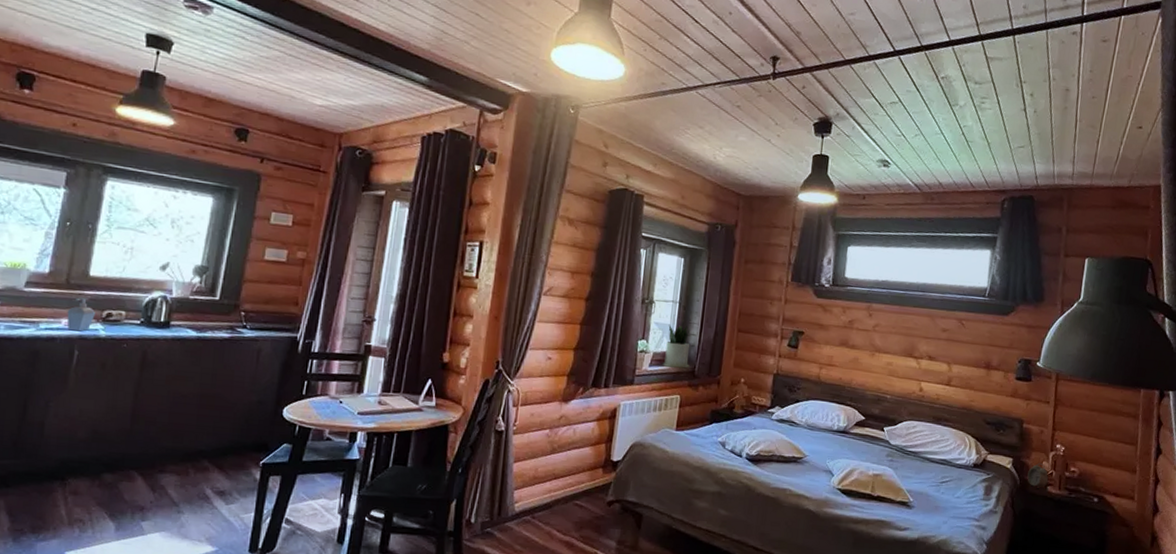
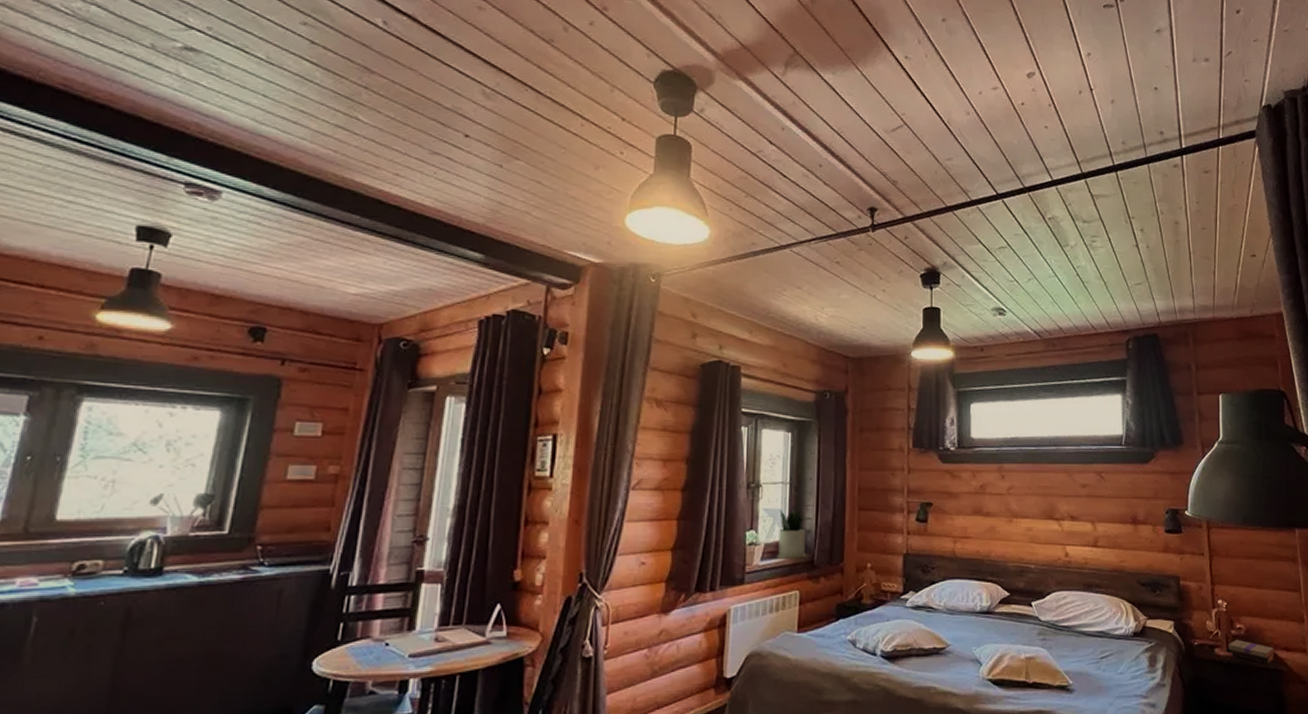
soap bottle: present [67,297,96,332] -> none [23,549,64,592]
alarm clock: present [1027,462,1049,488] -> none [1192,622,1215,652]
books: none [1057,480,1104,506] -> present [1226,639,1274,665]

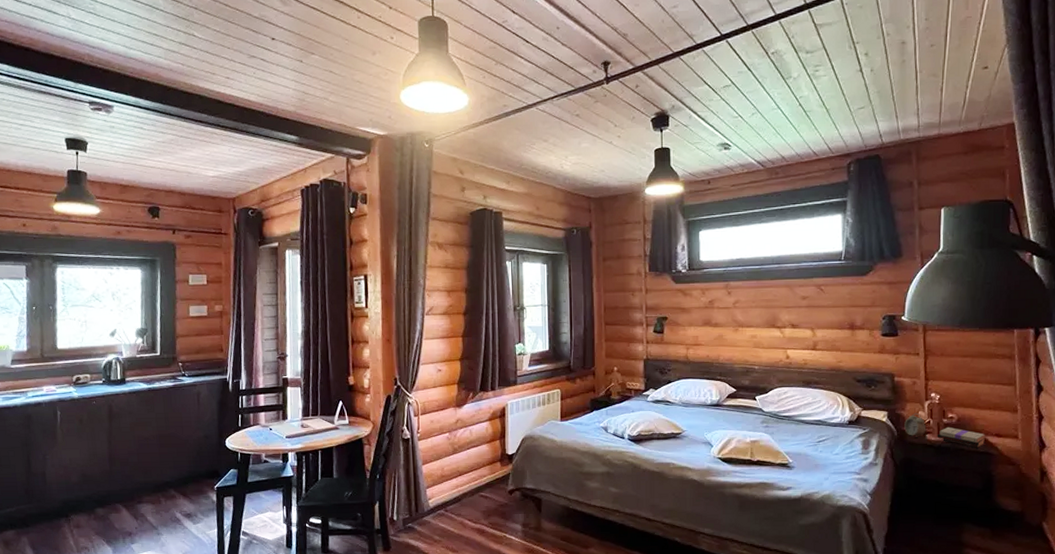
planter: present [775,509,809,560] -> none [540,326,566,366]
alarm clock: none [1192,622,1215,652] -> present [904,412,927,437]

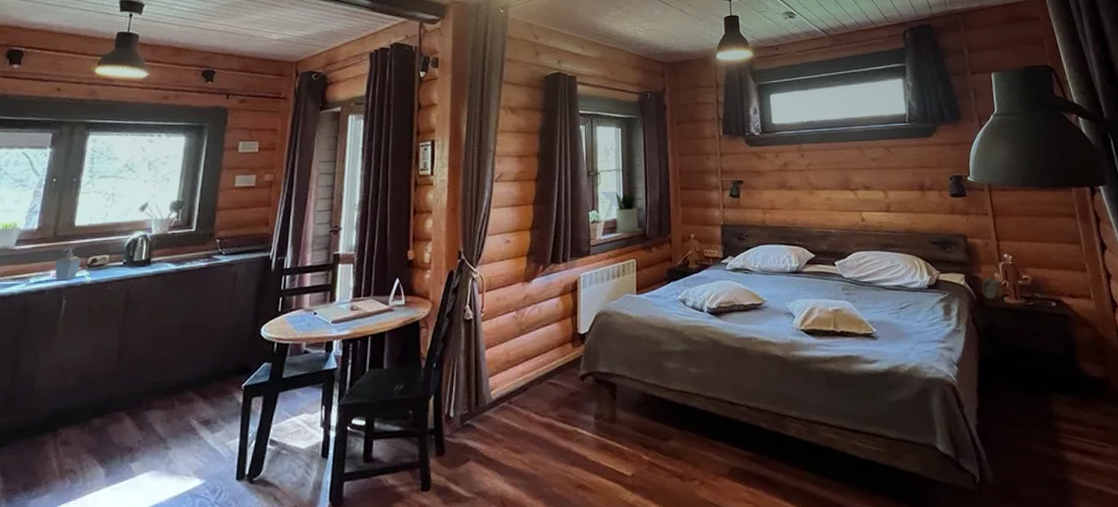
soap bottle: none [46,367,68,396] -> present [55,248,82,281]
planter: none [540,326,566,366] -> present [614,191,642,234]
books: present [937,426,985,448] -> none [1014,288,1060,311]

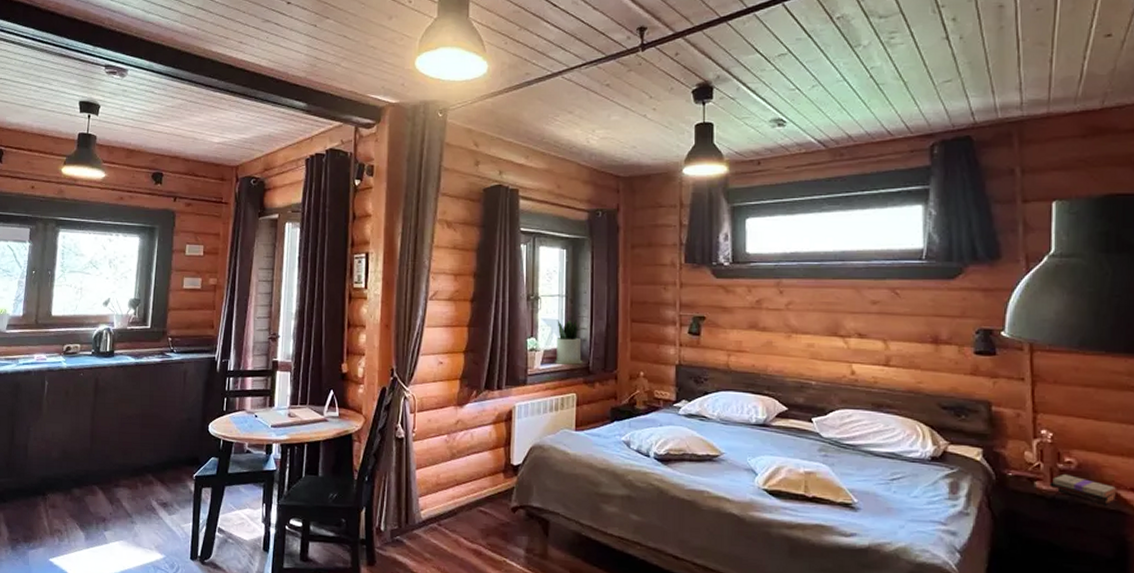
soap bottle: present [55,248,82,281] -> none [38,335,59,364]
alarm clock: present [982,274,1004,301] -> none [1005,452,1035,484]
books: none [1014,288,1060,311] -> present [1049,473,1116,505]

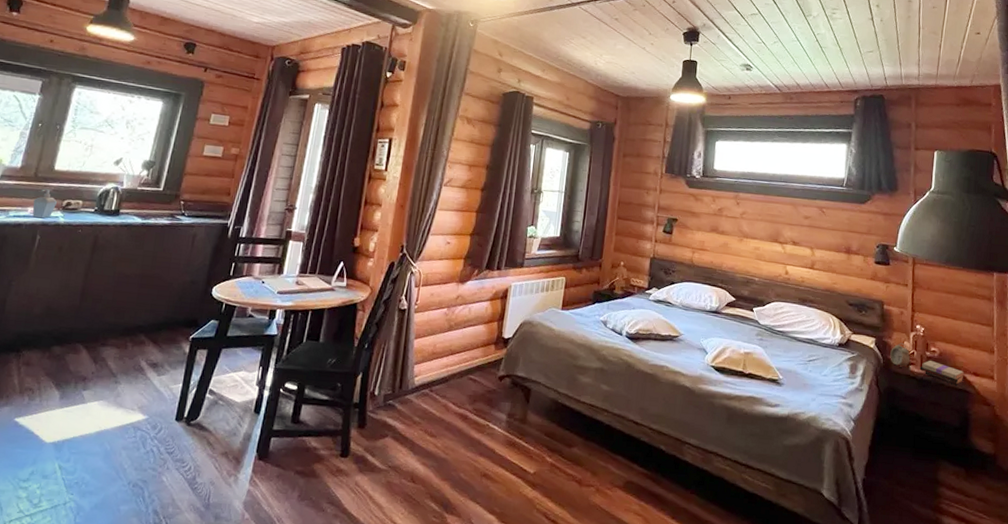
soap bottle: none [38,335,59,364] -> present [32,189,58,219]
planter: present [554,319,584,366] -> none [549,212,575,253]
alarm clock: none [1005,452,1035,484] -> present [890,342,911,367]

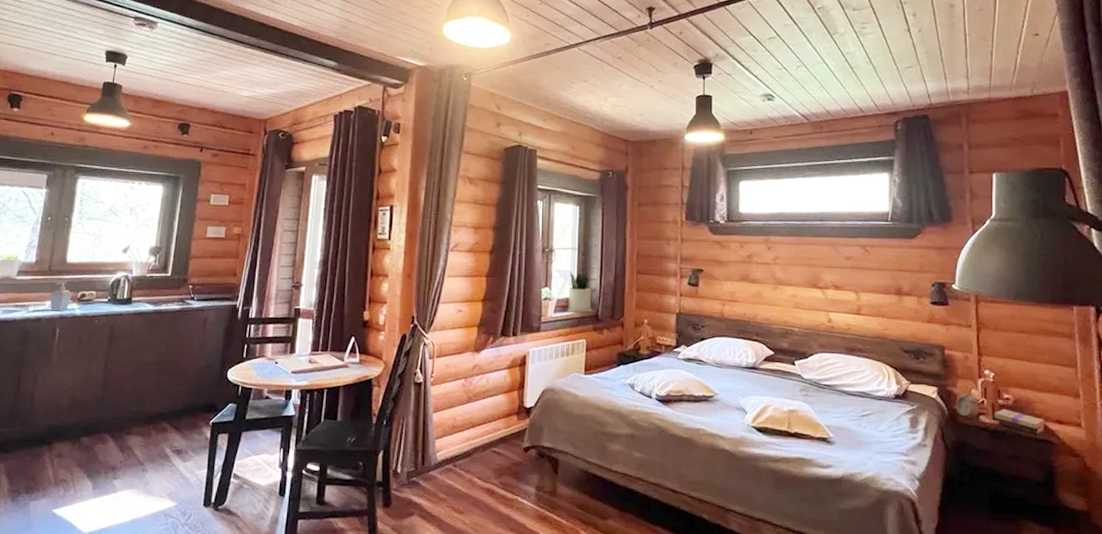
planter: none [549,212,575,253] -> present [566,271,594,314]

